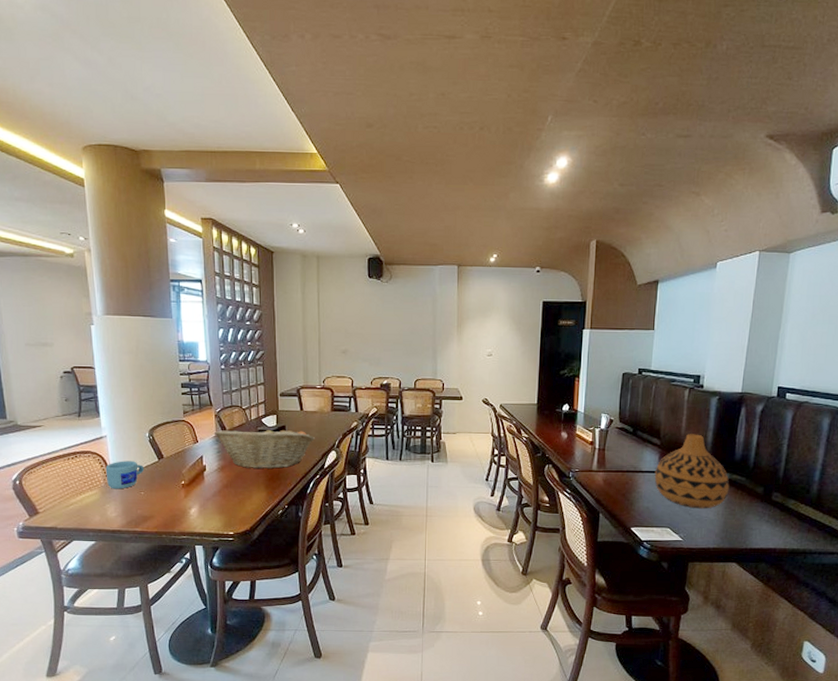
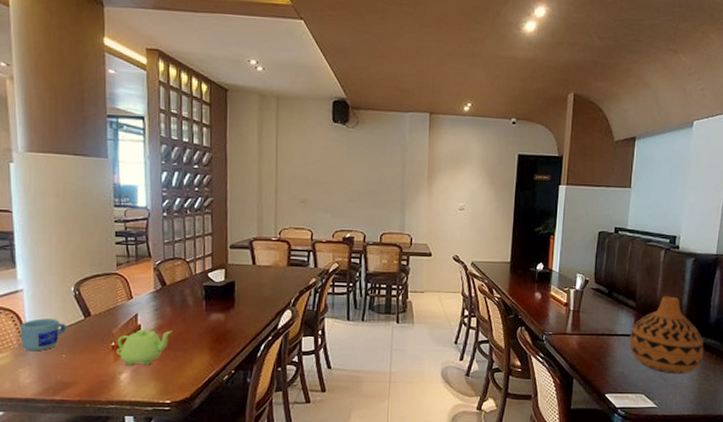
teapot: none [186,469,233,502] -> present [117,329,173,366]
fruit basket: present [214,425,315,469] -> none [151,281,268,330]

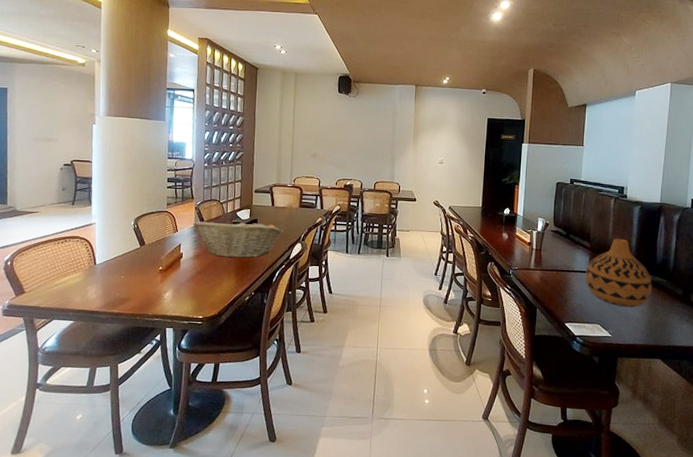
mug: present [20,318,67,352] -> none [91,246,127,273]
teapot: present [117,329,173,366] -> none [163,257,207,286]
fruit basket: none [151,281,268,330] -> present [192,218,283,258]

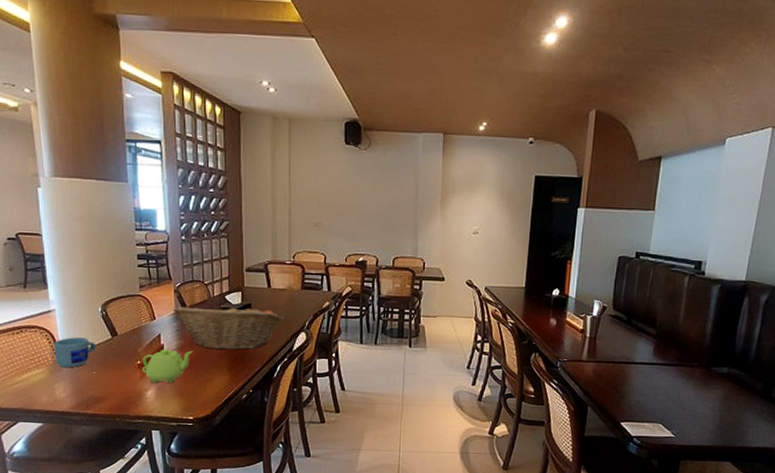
mug: none [91,246,127,273] -> present [54,337,97,368]
teapot: none [163,257,207,286] -> present [142,349,194,383]
vase: present [585,238,653,308] -> none [647,324,728,405]

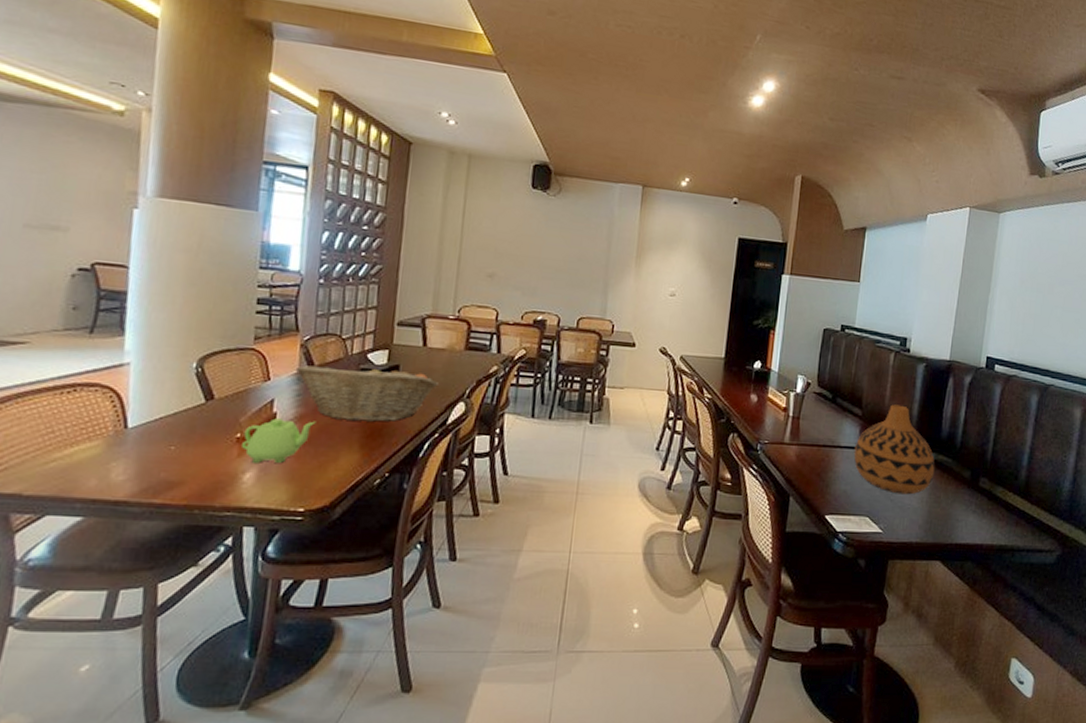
mug: present [54,337,97,368] -> none [118,400,182,441]
vase: none [647,324,728,405] -> present [853,404,935,495]

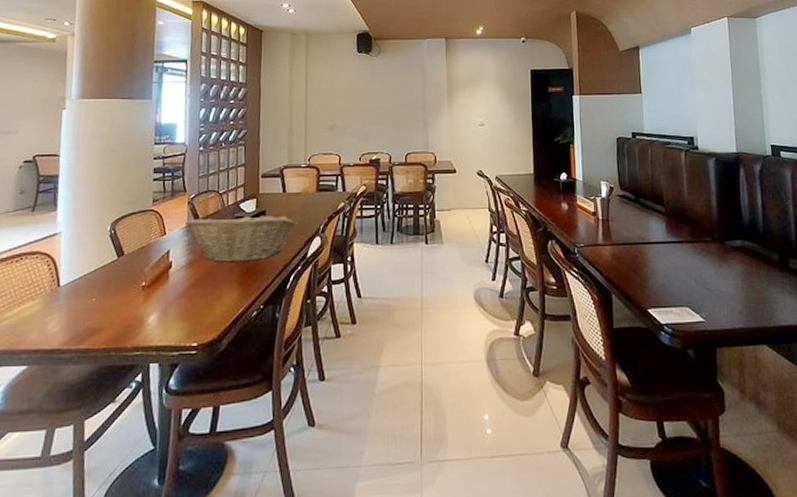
teapot: present [242,418,316,463] -> none [146,265,203,307]
vase: present [853,404,935,495] -> none [663,198,744,283]

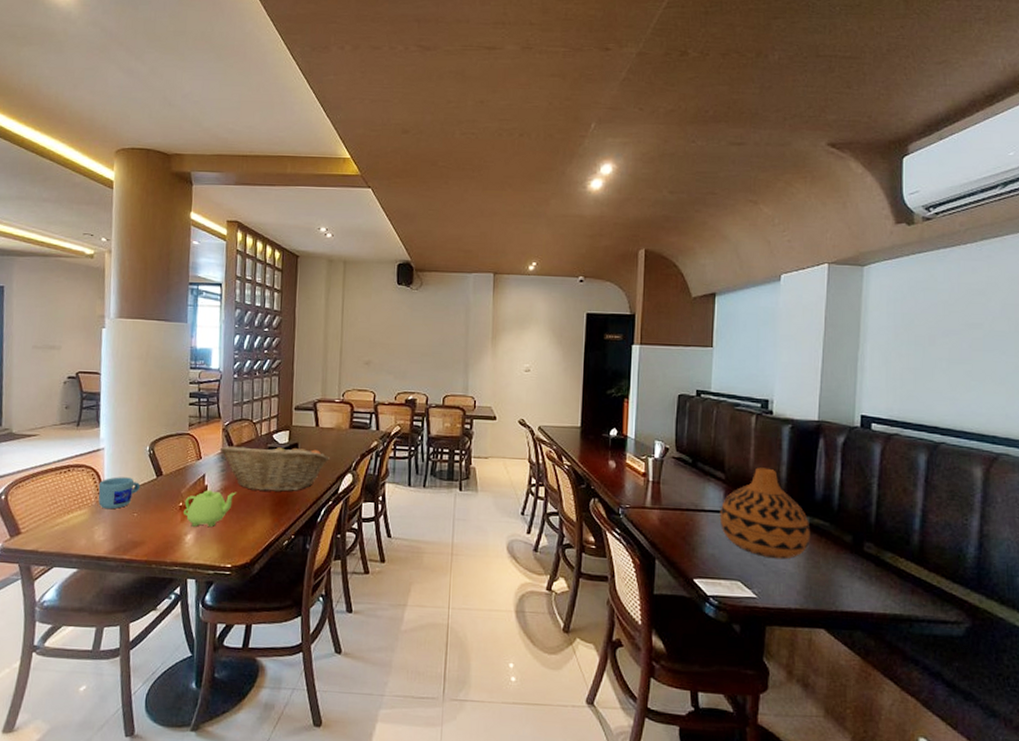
mug: none [53,260,100,297] -> present [98,477,141,510]
teapot: none [146,265,203,307] -> present [184,490,237,527]
vase: none [663,198,744,283] -> present [719,467,811,560]

